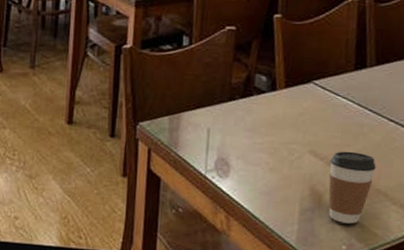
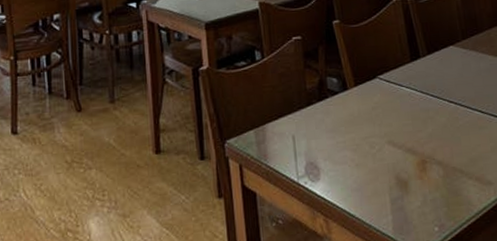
coffee cup: present [328,151,376,224] -> none [407,135,448,206]

